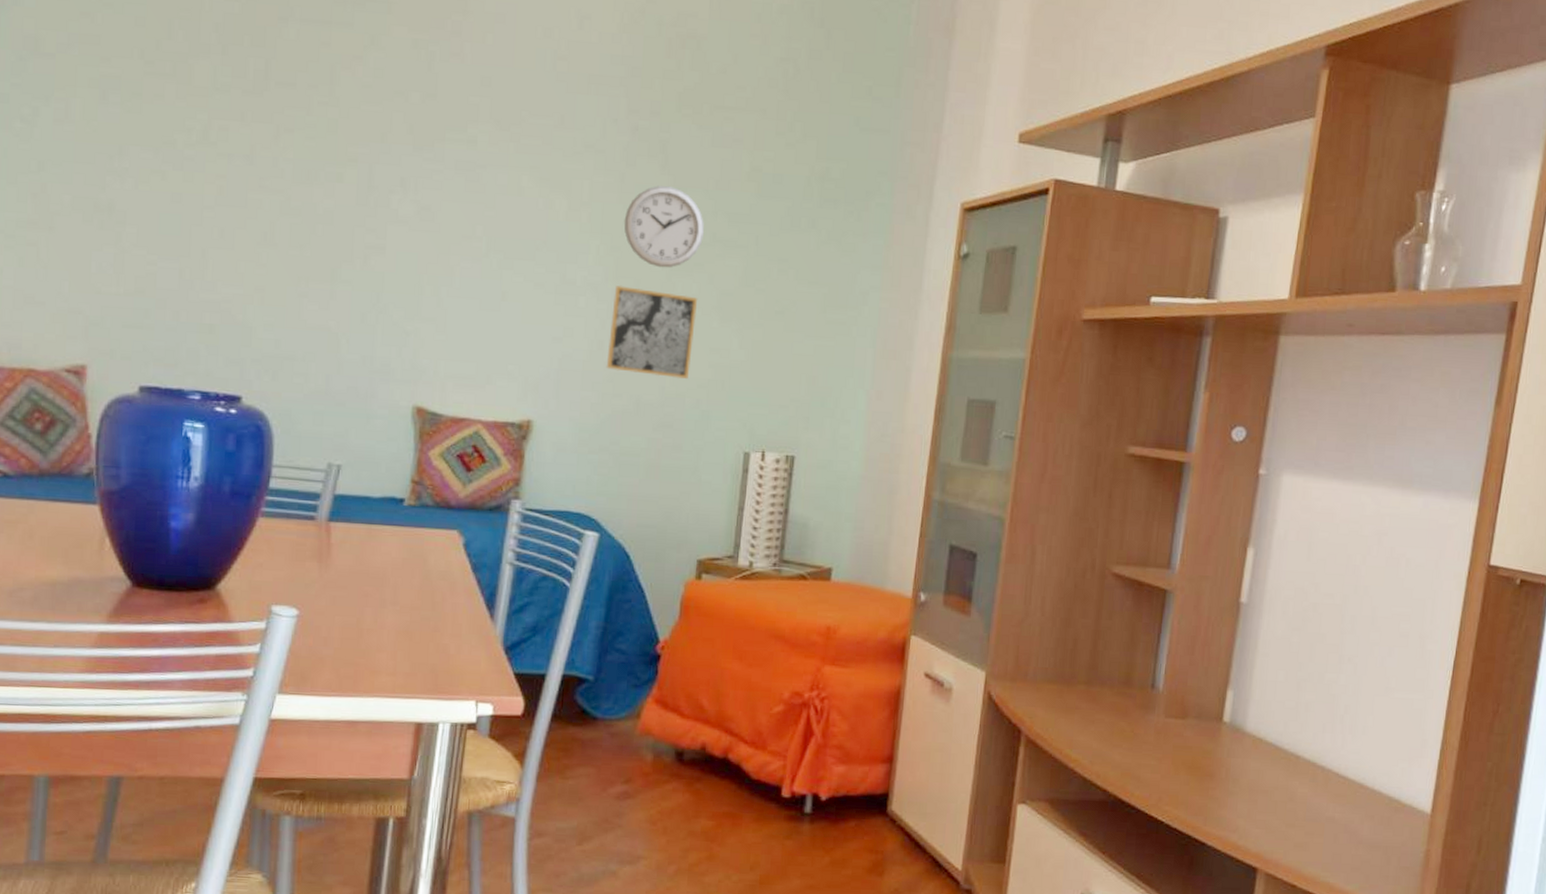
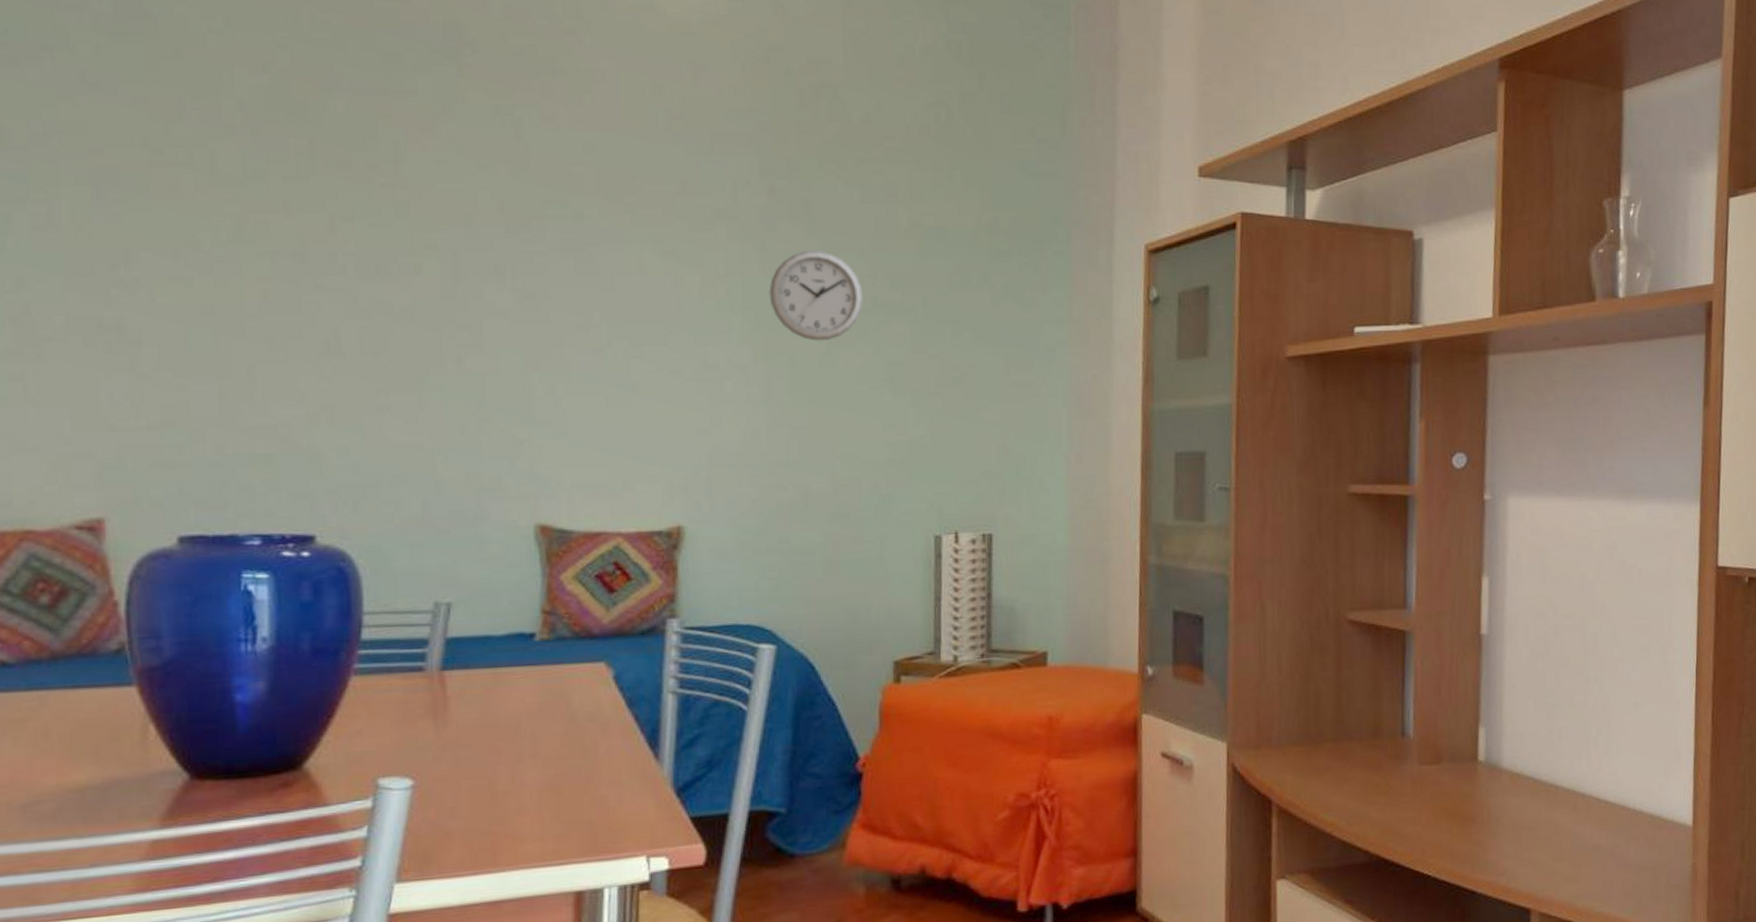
wall art: present [606,285,698,379] -> none [764,364,864,462]

